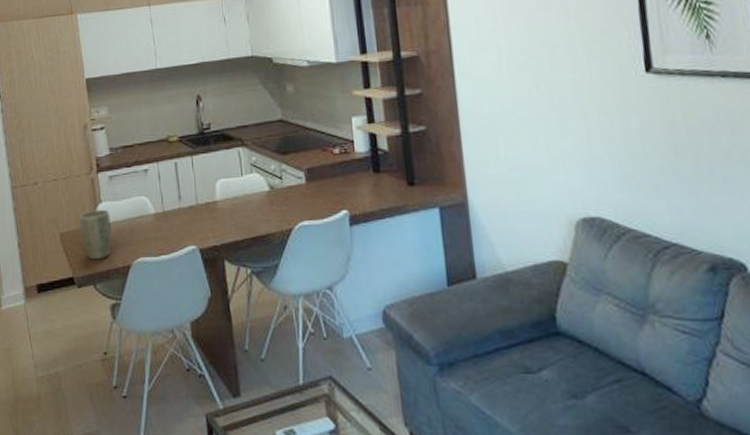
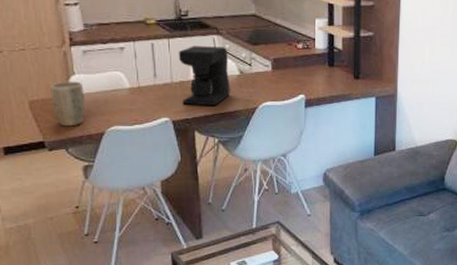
coffee maker: none [202,160,261,230] -> present [178,46,230,105]

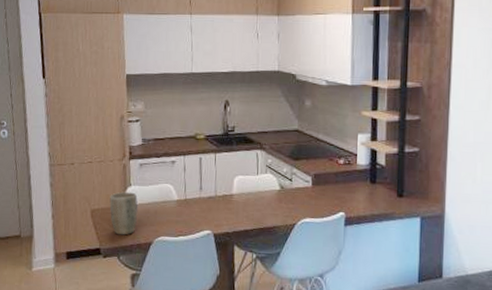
coffee maker: present [178,46,230,105] -> none [223,160,271,220]

